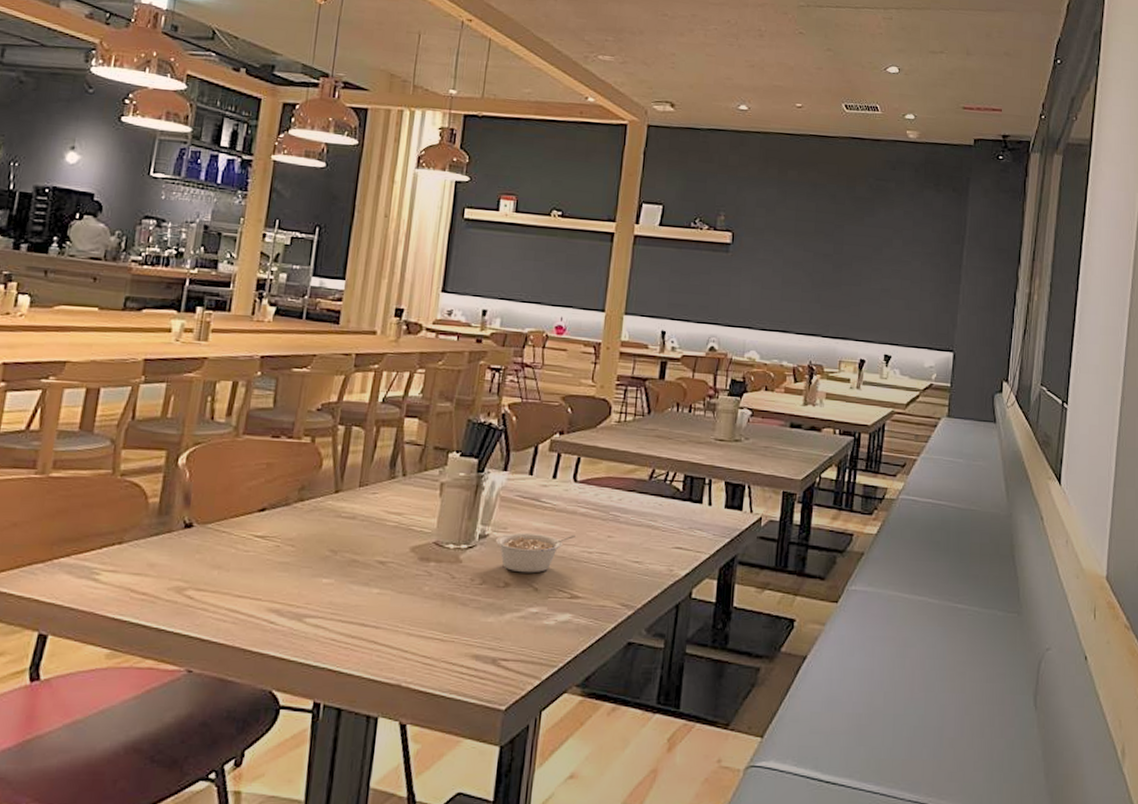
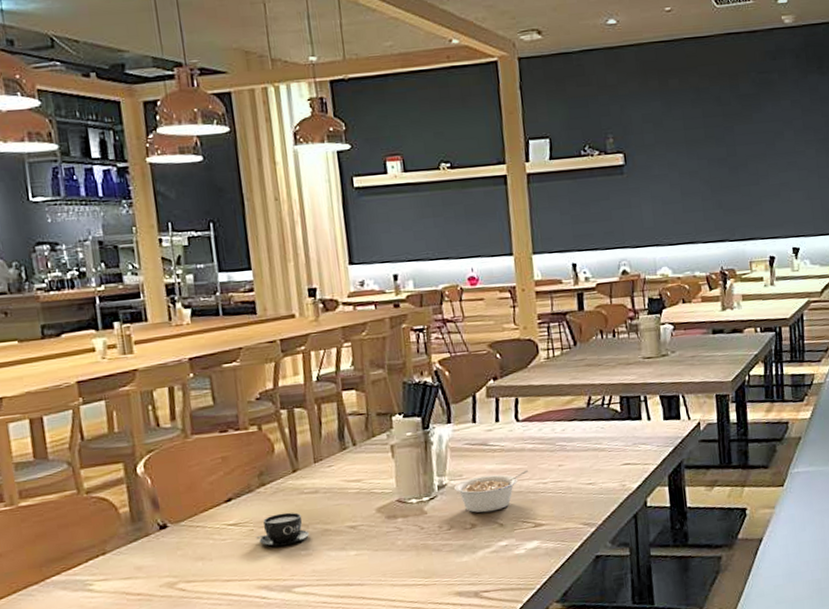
teacup: none [280,533,337,570] -> present [256,512,310,546]

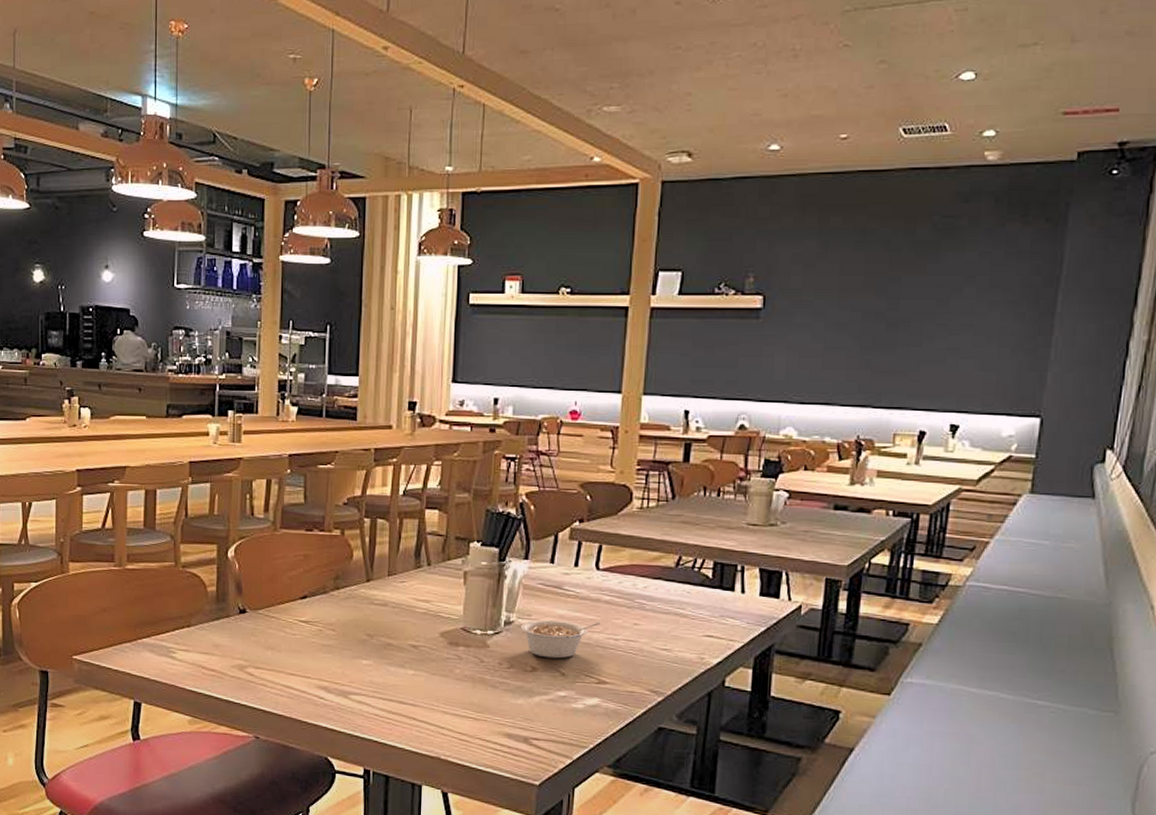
teacup: present [256,512,310,546] -> none [323,619,373,652]

